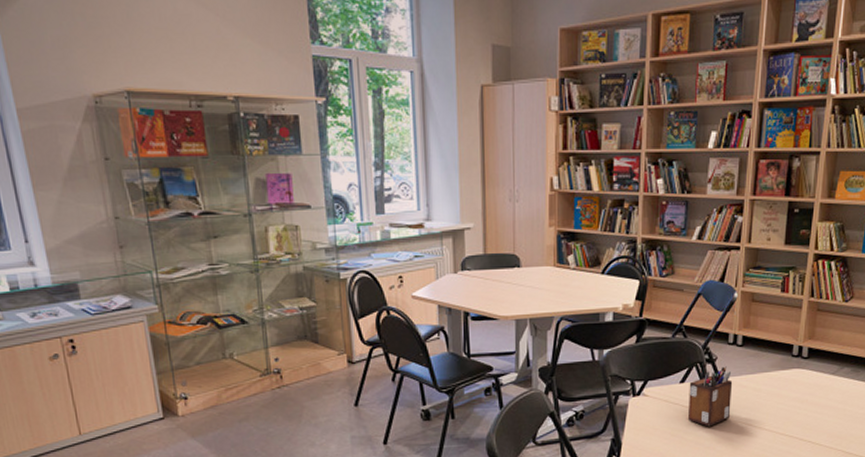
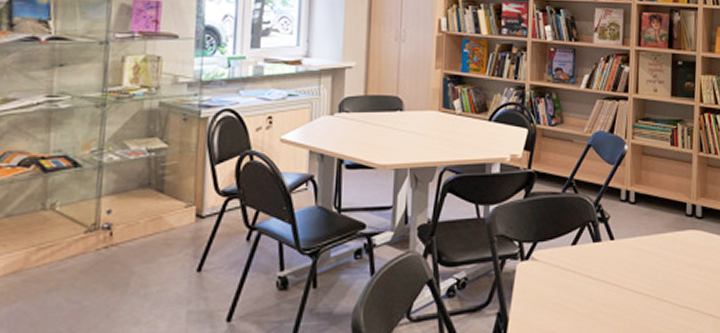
desk organizer: present [688,366,733,427] -> none [581,226,627,298]

